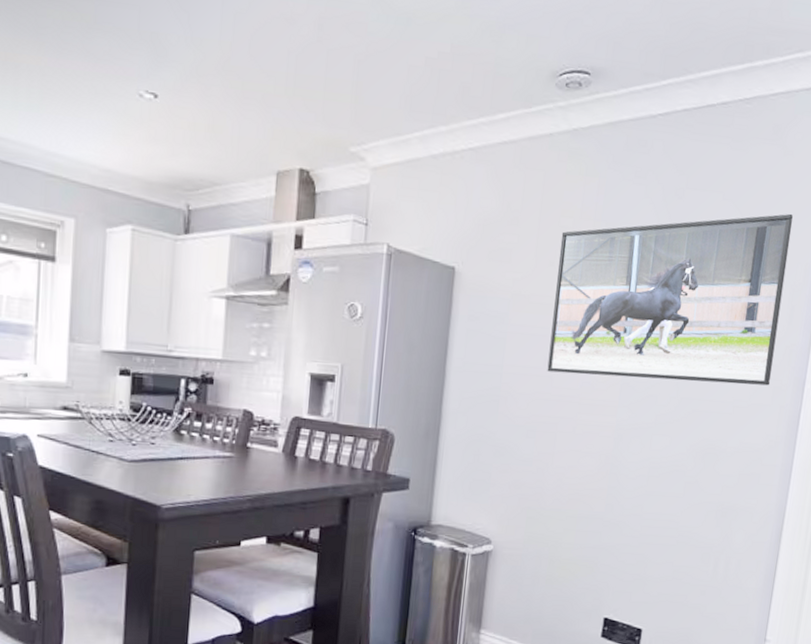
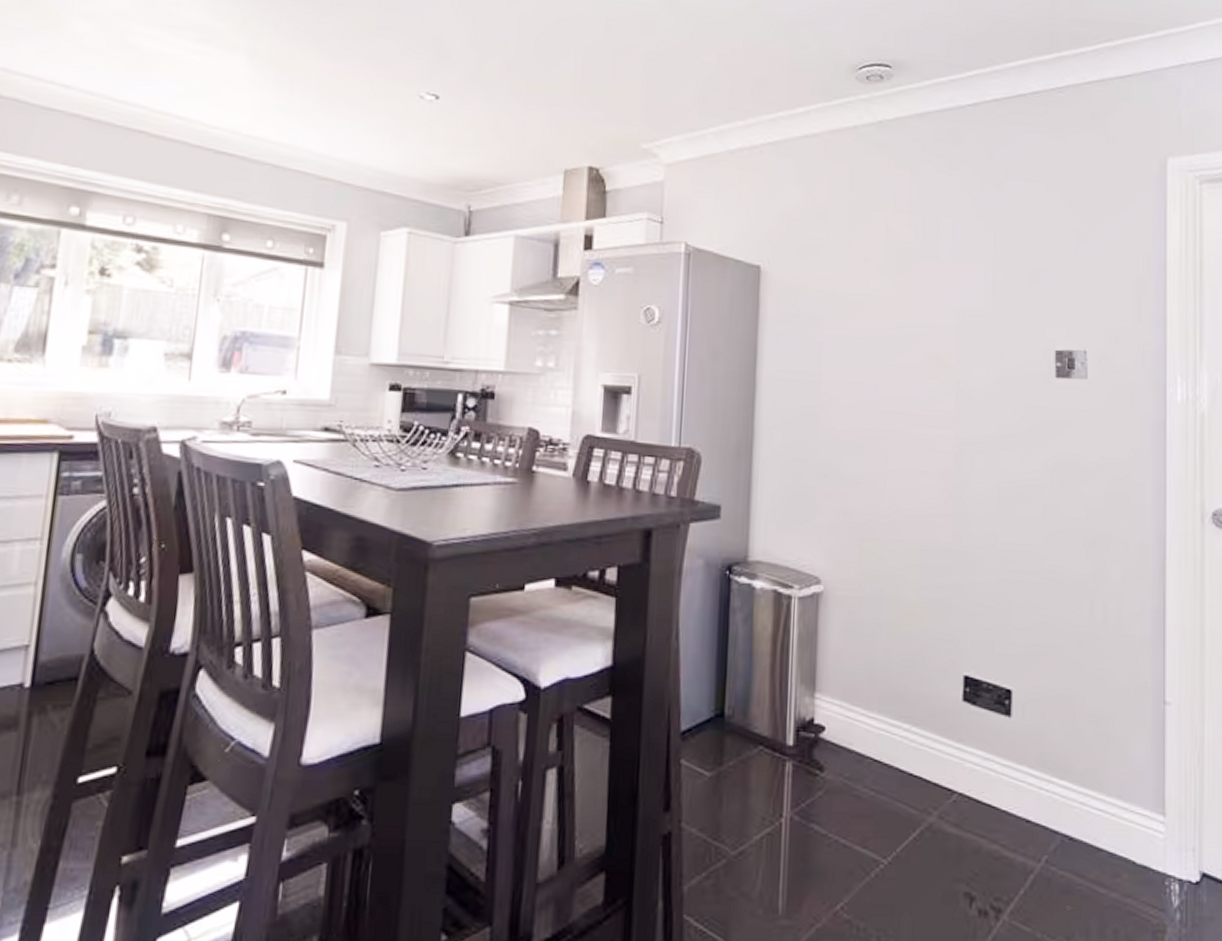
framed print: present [547,213,794,386] -> none [870,203,1127,391]

